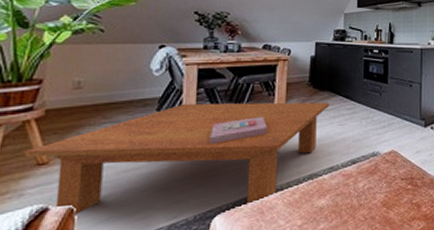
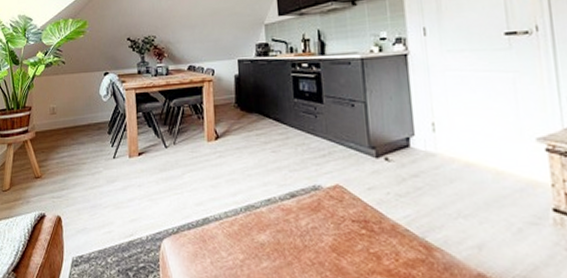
coffee table: present [25,102,330,215] -> none [27,126,260,232]
decorative box: present [210,117,267,145] -> none [151,141,200,168]

